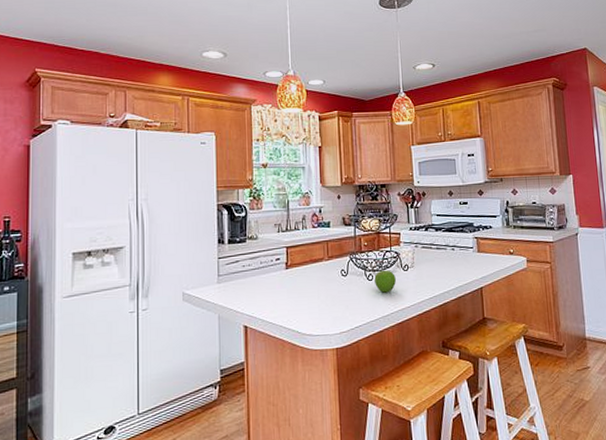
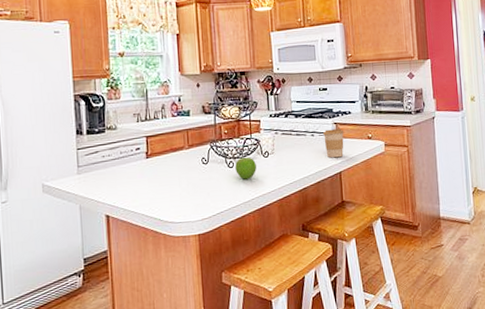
coffee cup: none [464,243,485,273] -> present [323,128,344,158]

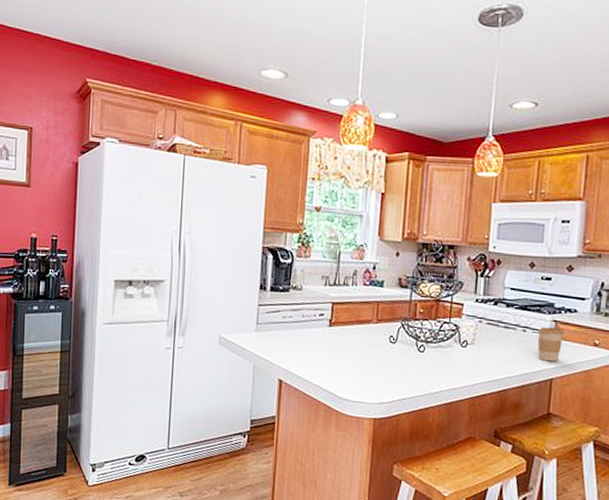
fruit: present [235,157,256,180] -> none [426,342,451,368]

